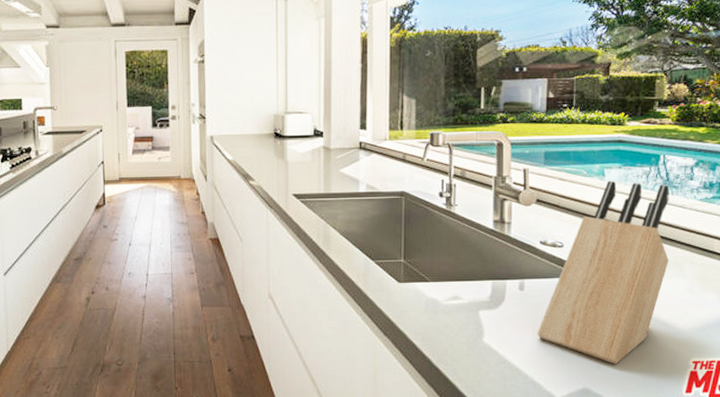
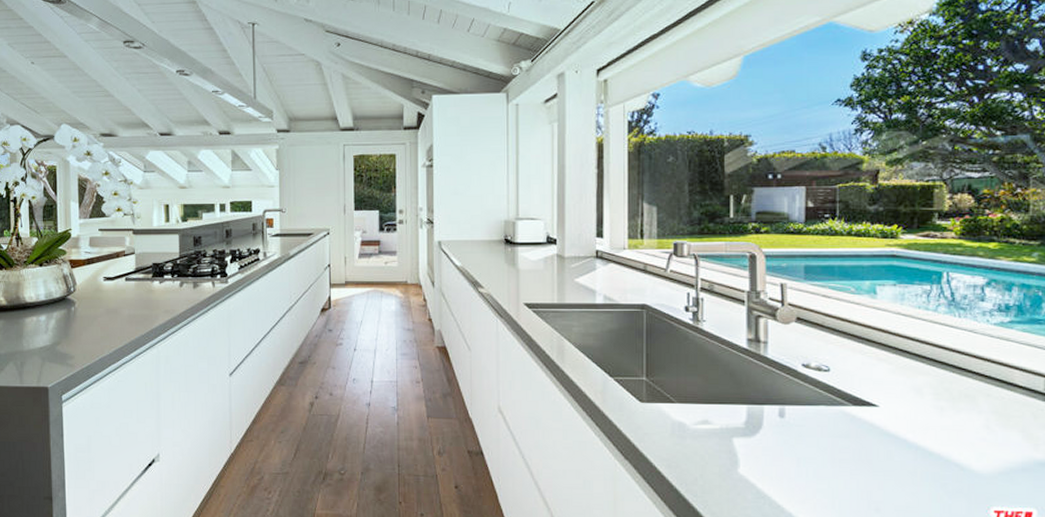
knife block: present [537,180,670,364] -> none [801,299,958,508]

